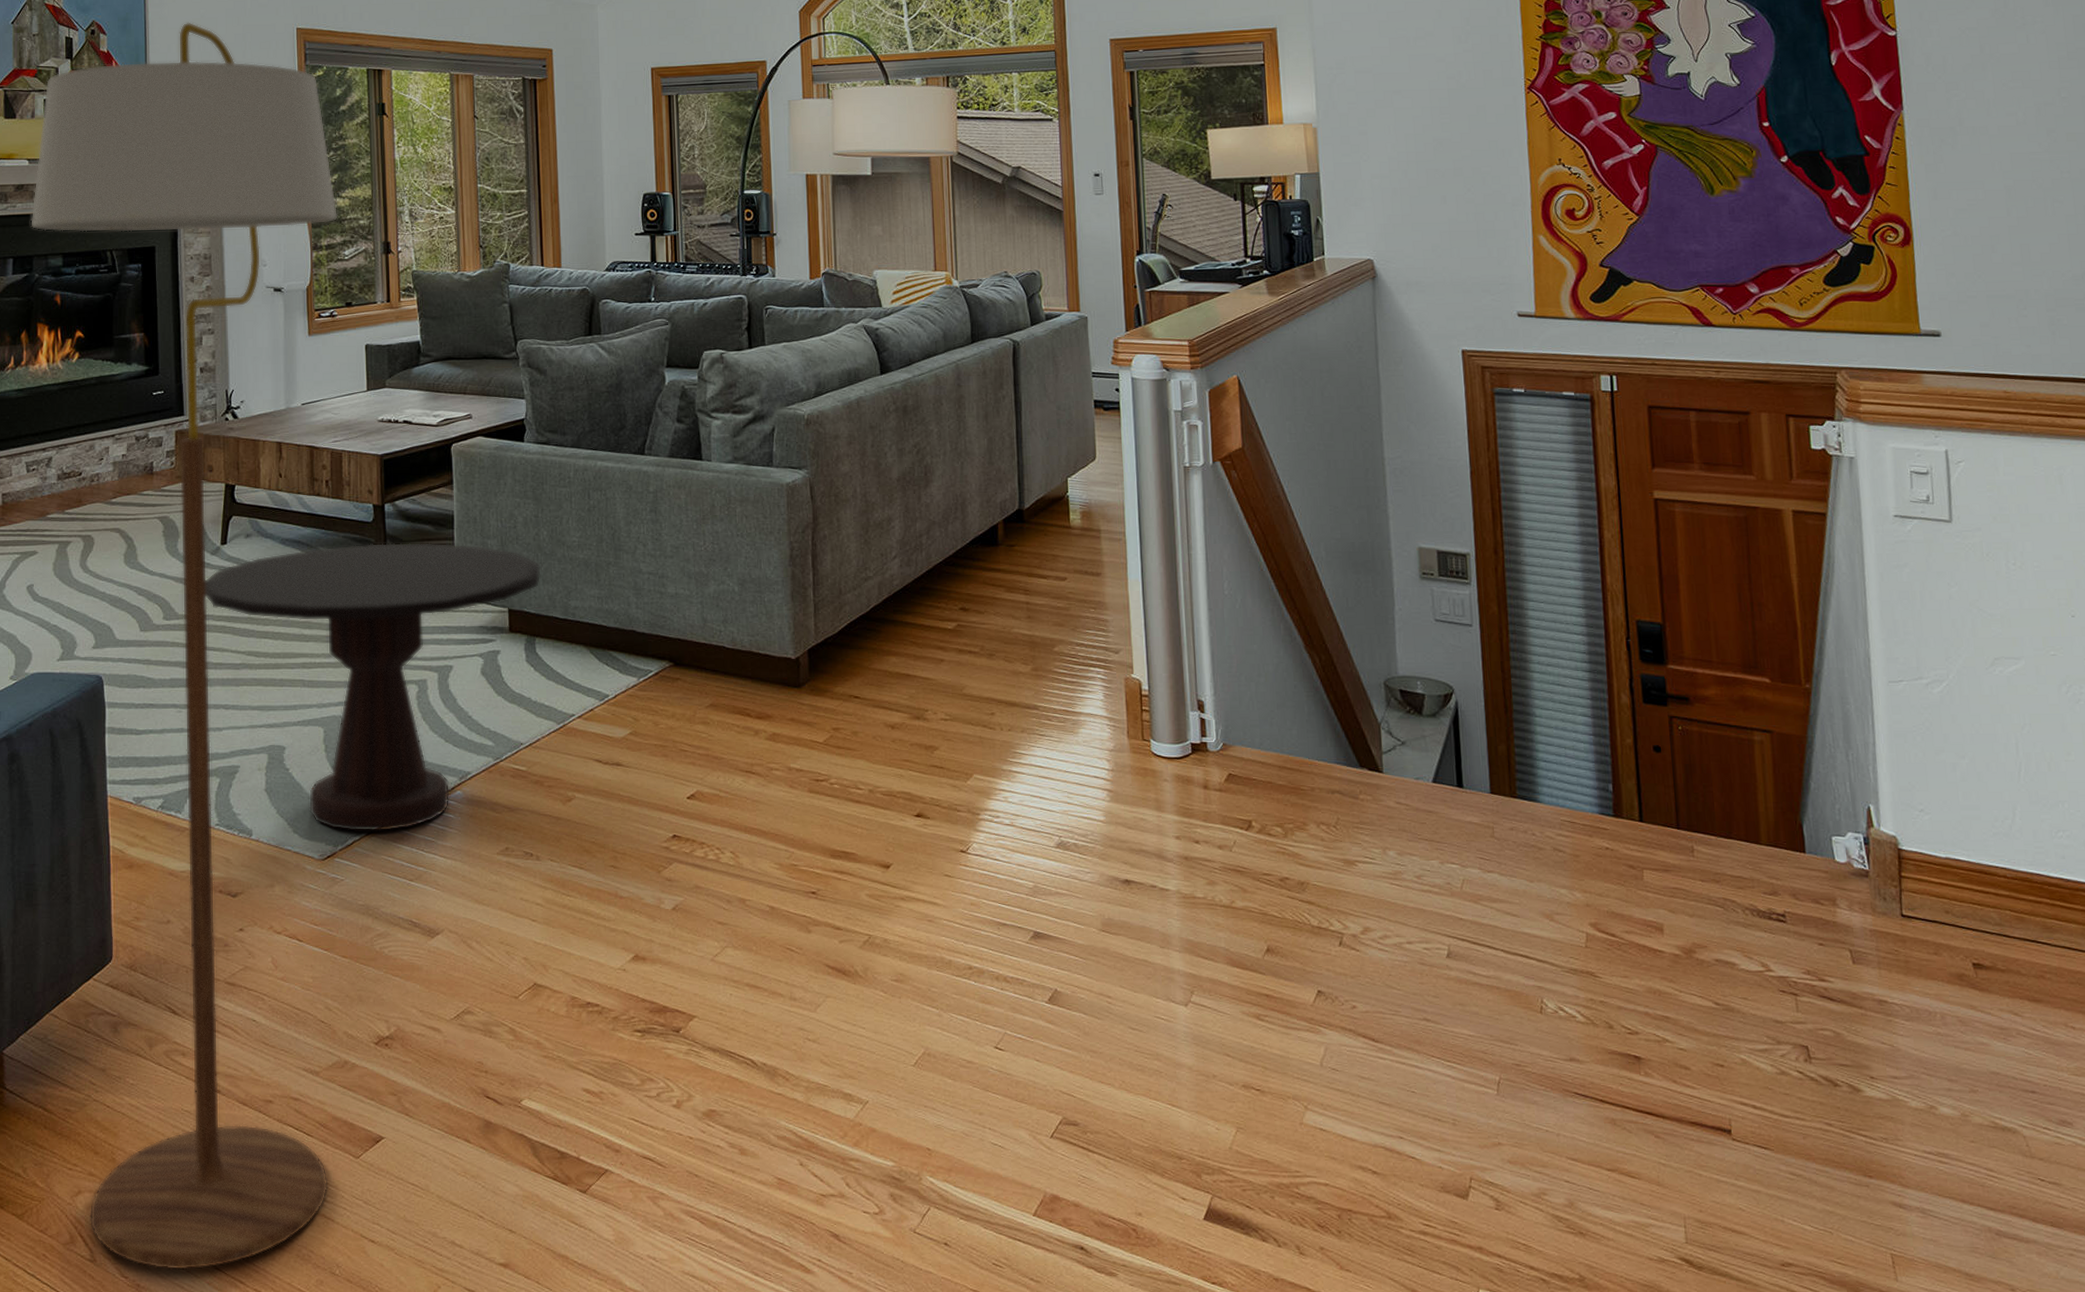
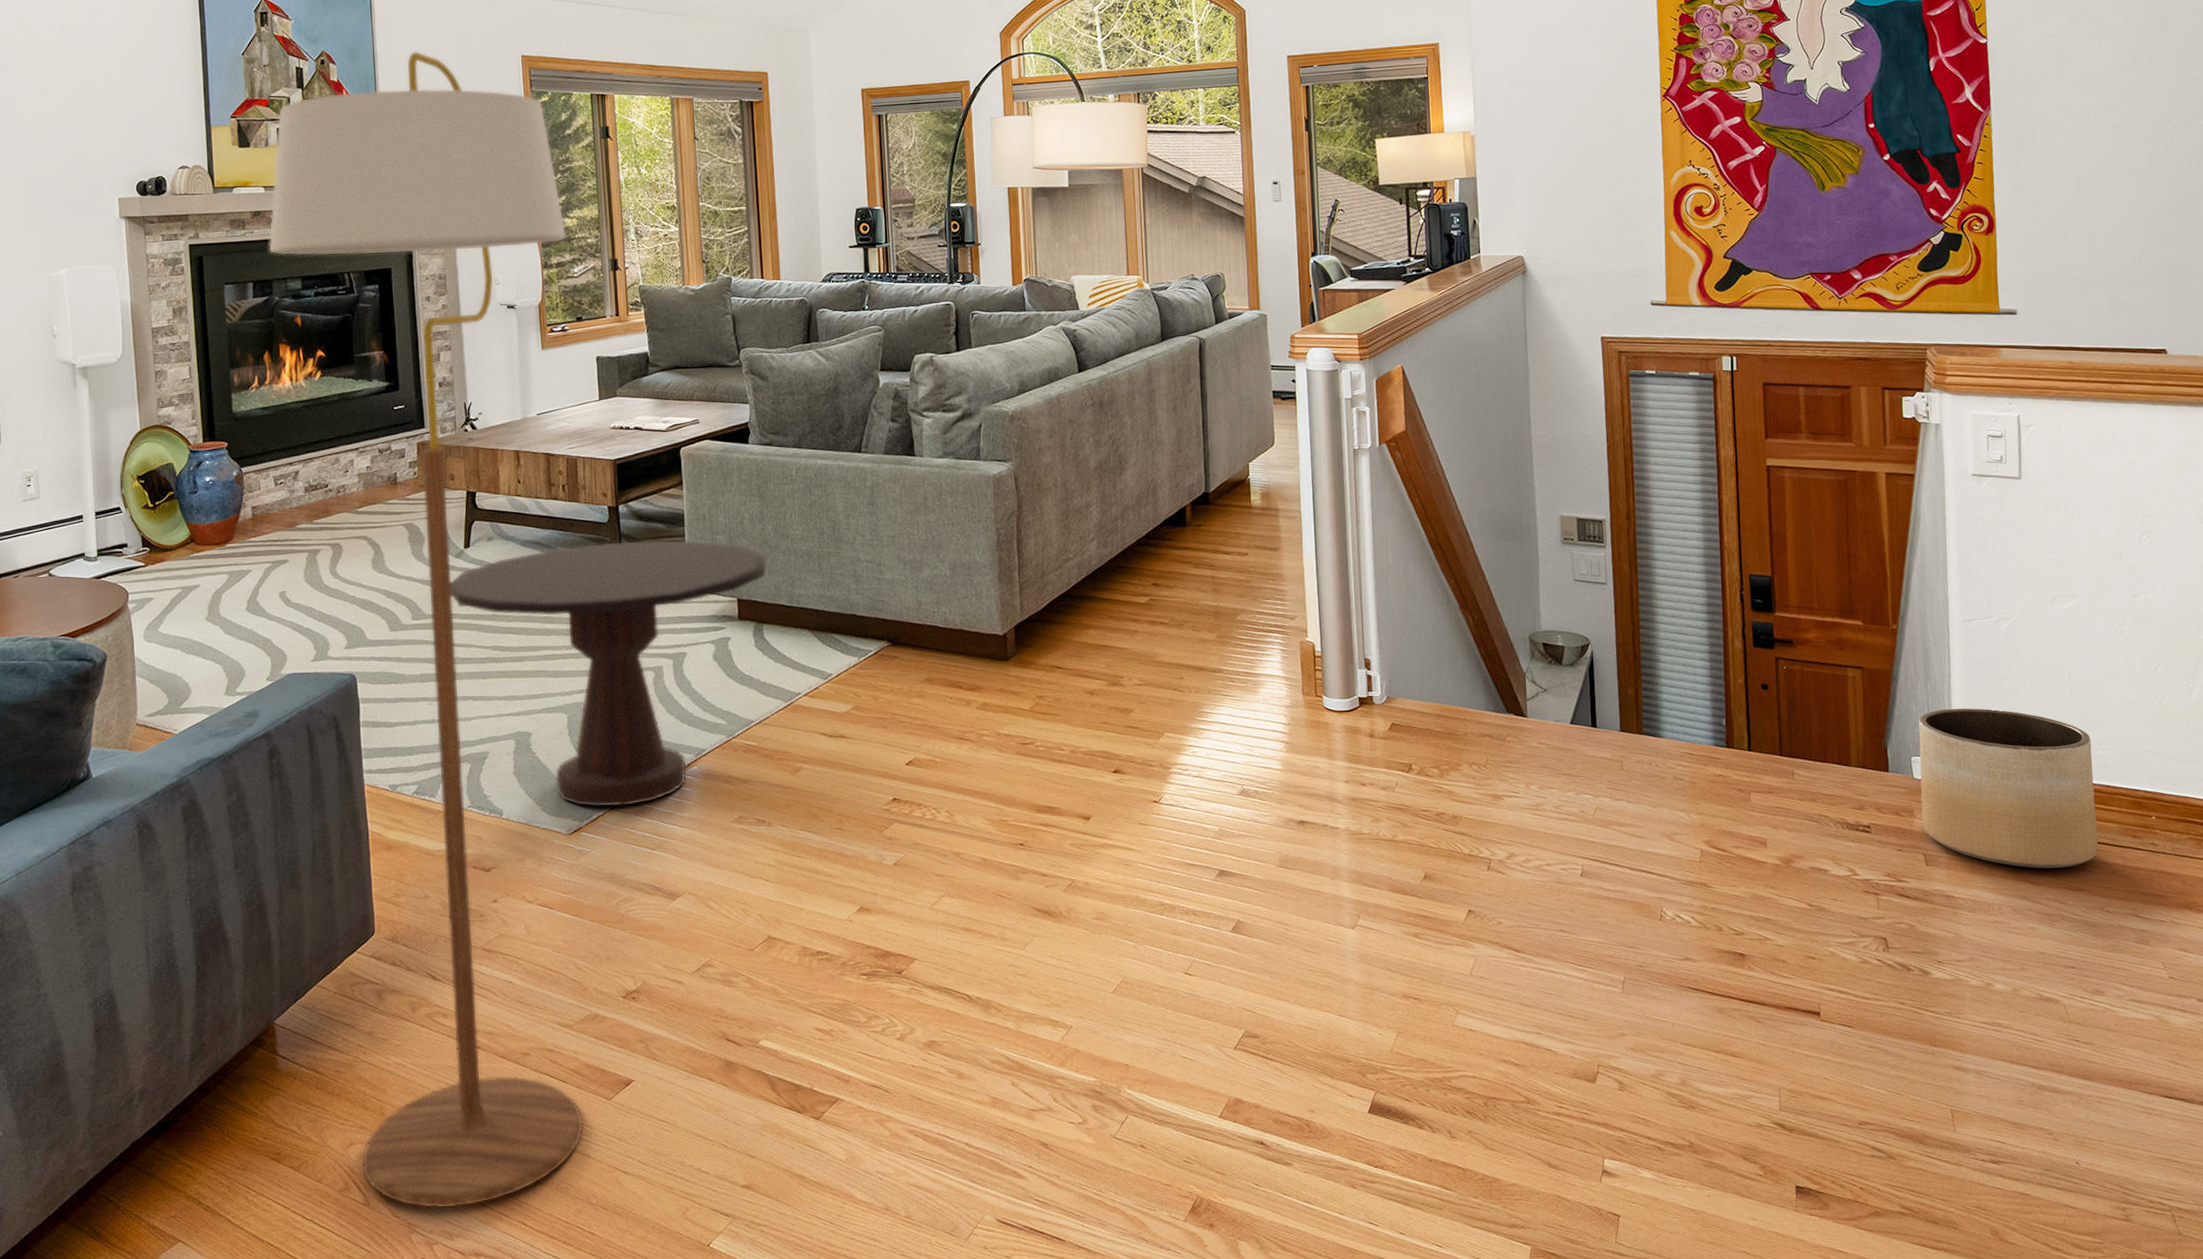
planter: none [1839,782,2059,975] -> present [1918,708,2098,869]

